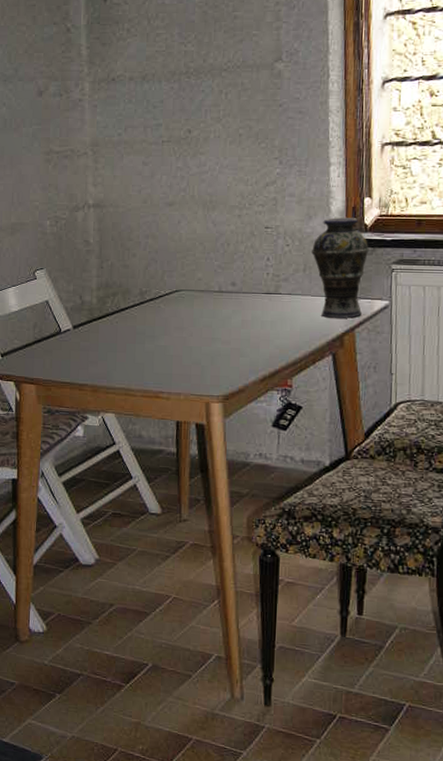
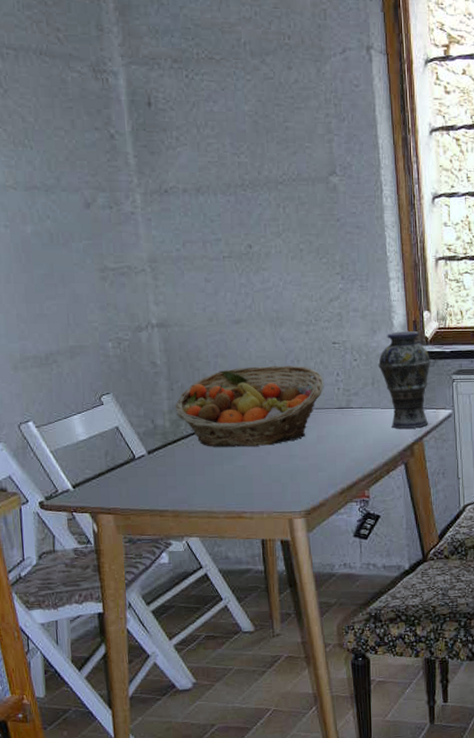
fruit basket: none [103,247,253,328] -> present [175,365,324,447]

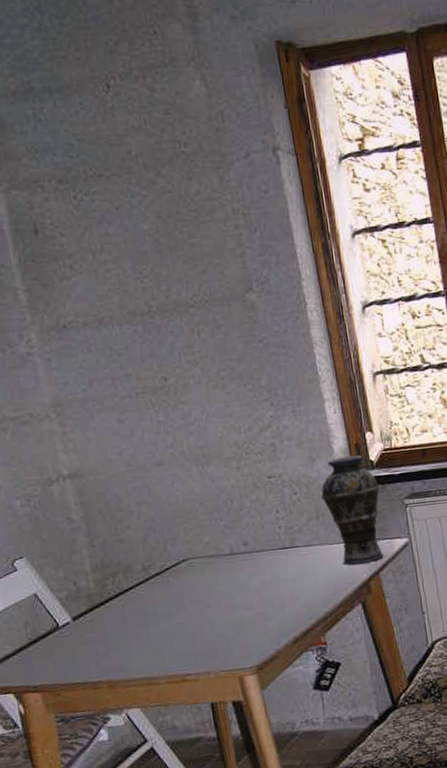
fruit basket: present [175,365,324,447] -> none [98,505,263,606]

